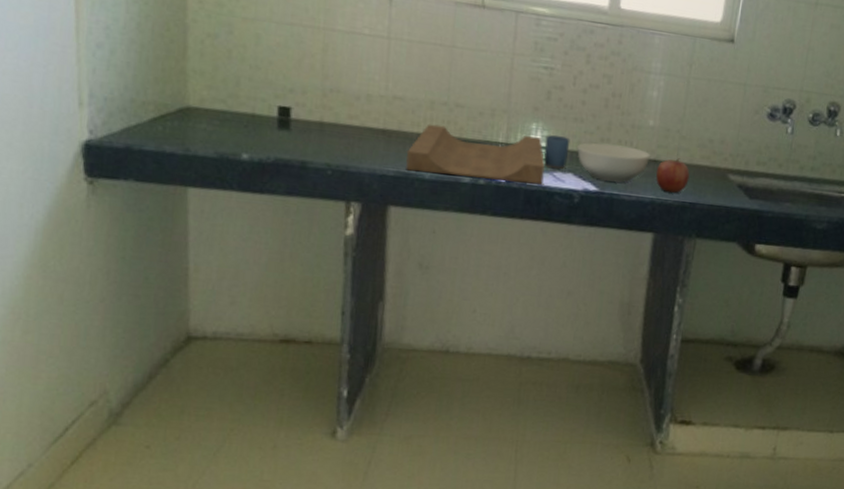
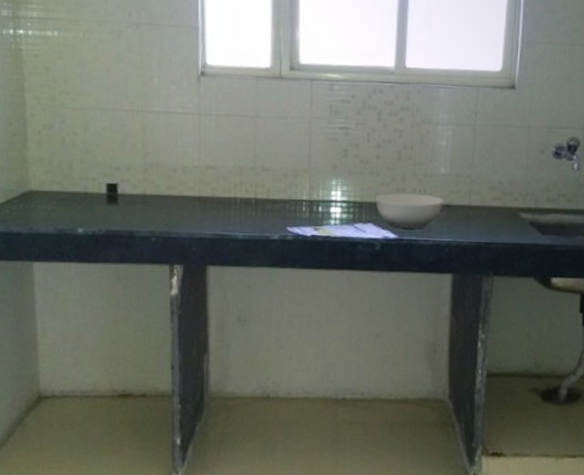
cutting board: present [405,124,545,185] -> none [220,188,346,236]
mug: present [544,135,571,169] -> none [345,189,368,220]
fruit: present [655,158,690,193] -> none [450,201,483,234]

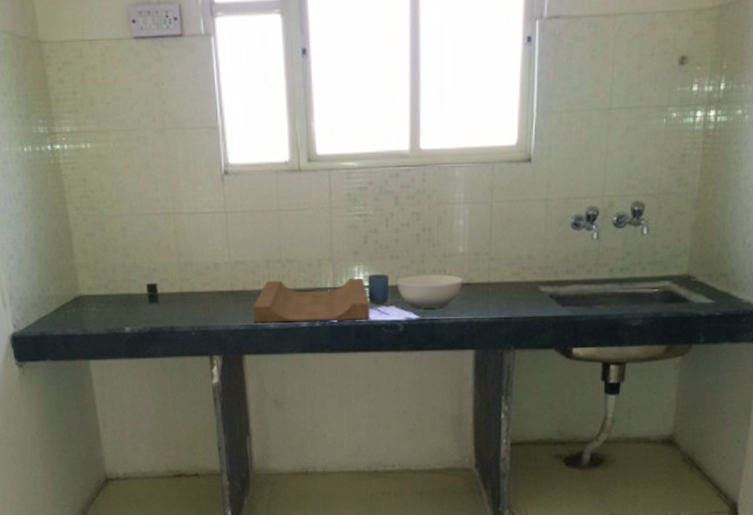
cutting board: none [220,188,346,236] -> present [252,277,370,323]
mug: none [345,189,368,220] -> present [367,274,390,303]

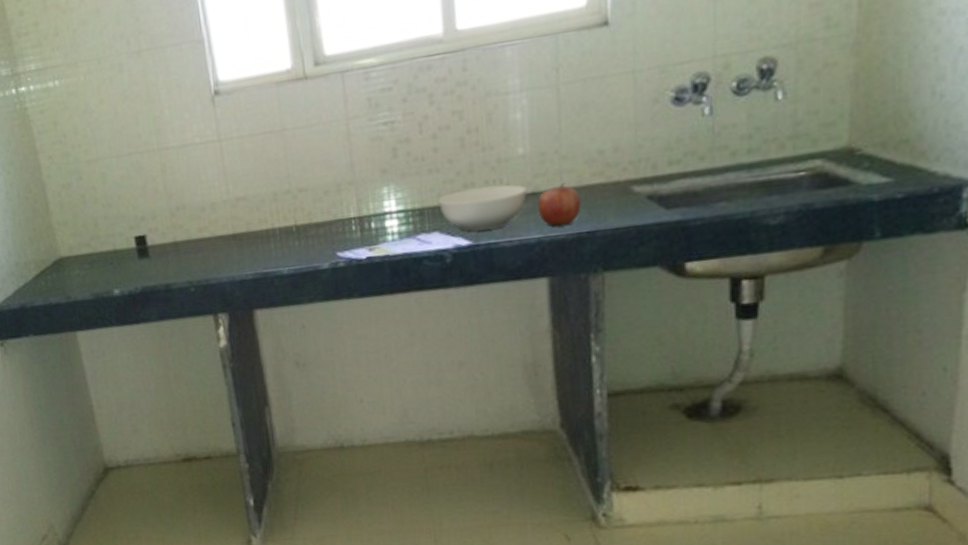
cutting board: present [252,277,370,323] -> none [260,200,407,270]
mug: present [367,274,390,303] -> none [400,193,430,231]
fruit: none [470,278,502,311] -> present [537,183,581,226]

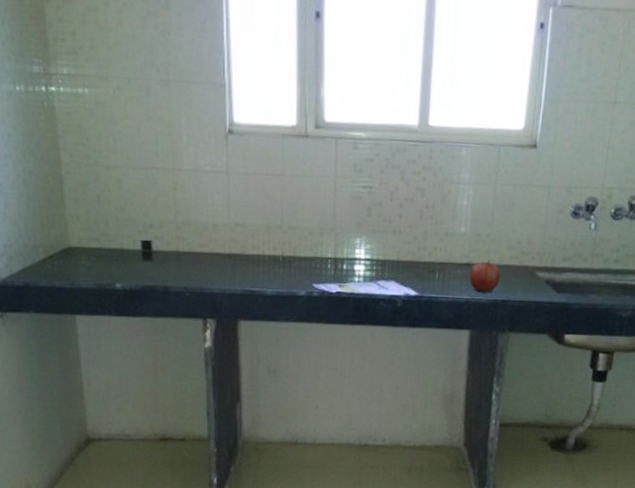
bowl: present [437,185,528,232] -> none [396,251,464,286]

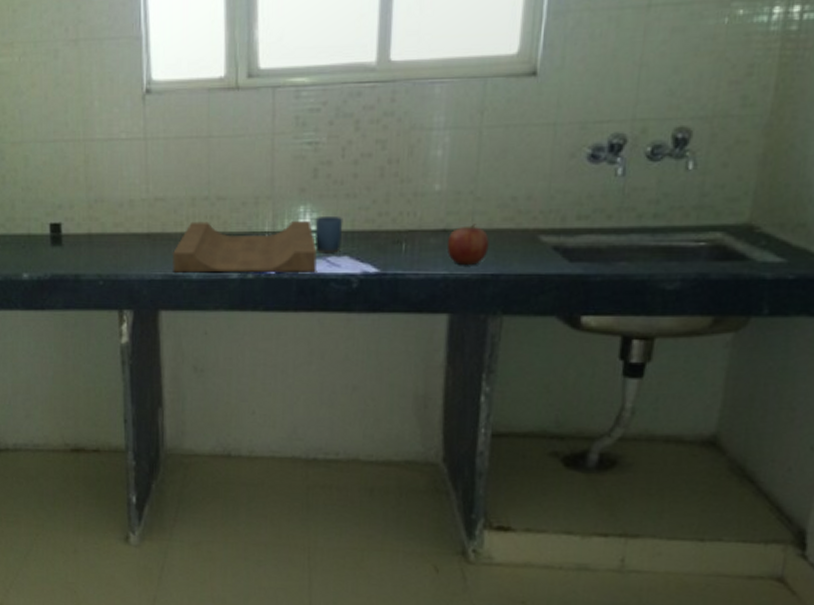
cutting board: none [249,246,370,293] -> present [172,220,317,273]
mug: none [368,248,391,277] -> present [315,217,343,252]

